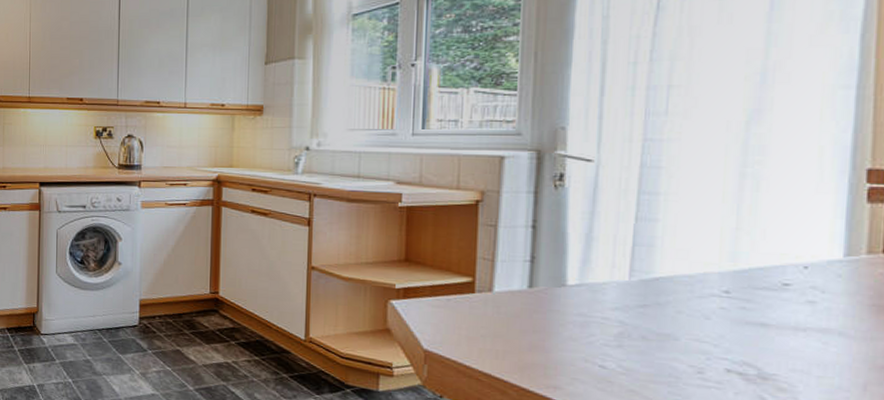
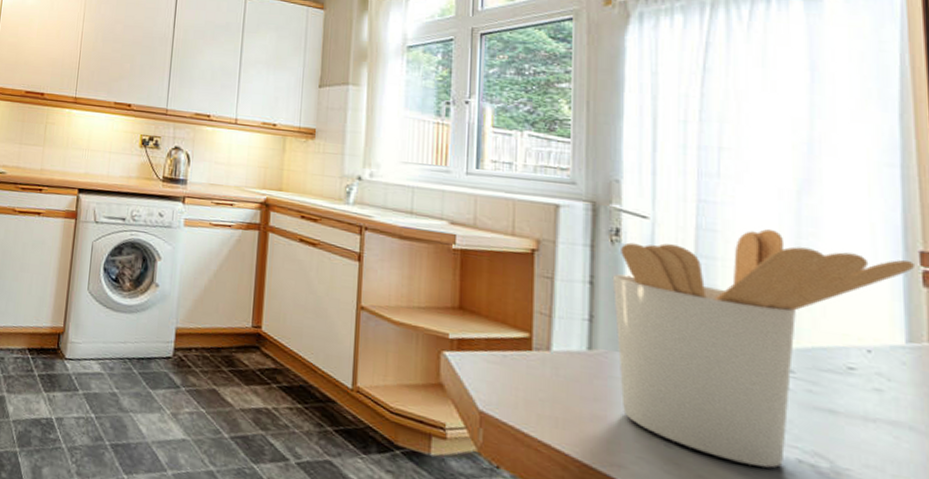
utensil holder: none [554,162,860,379] -> present [612,229,914,468]

